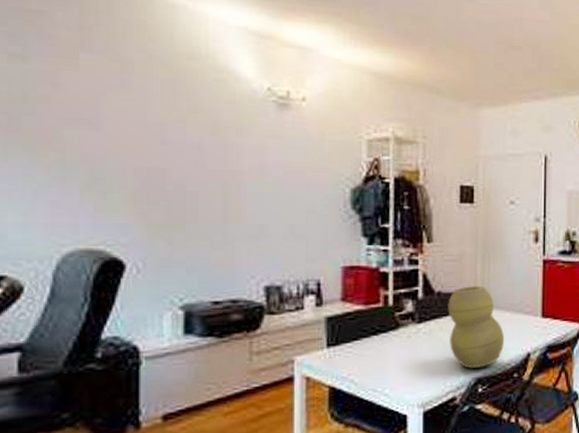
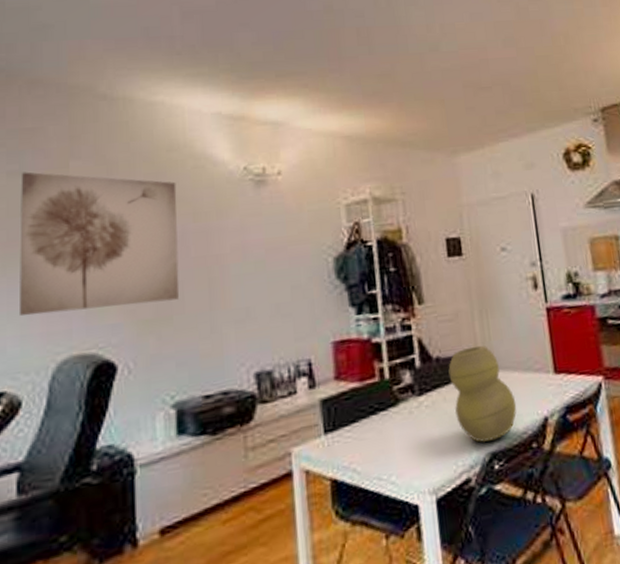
wall art: none [20,56,196,209] -> present [18,172,180,316]

